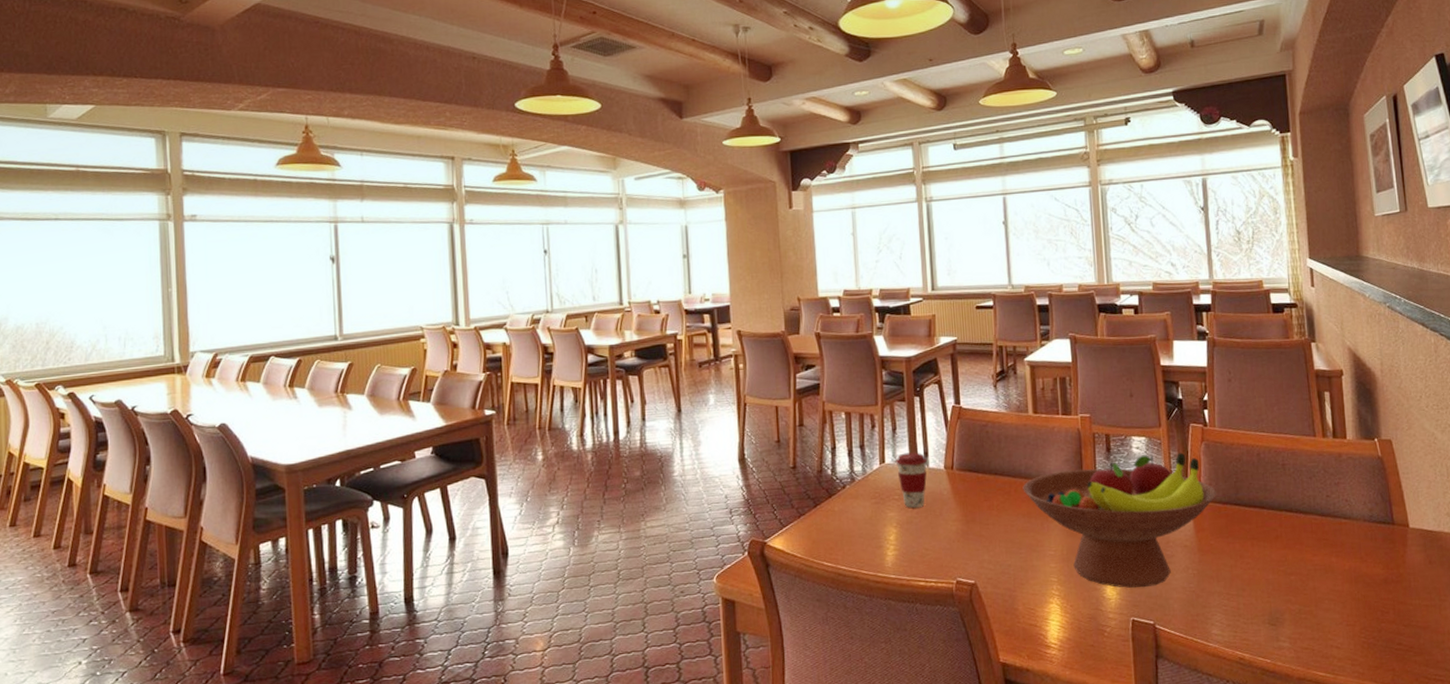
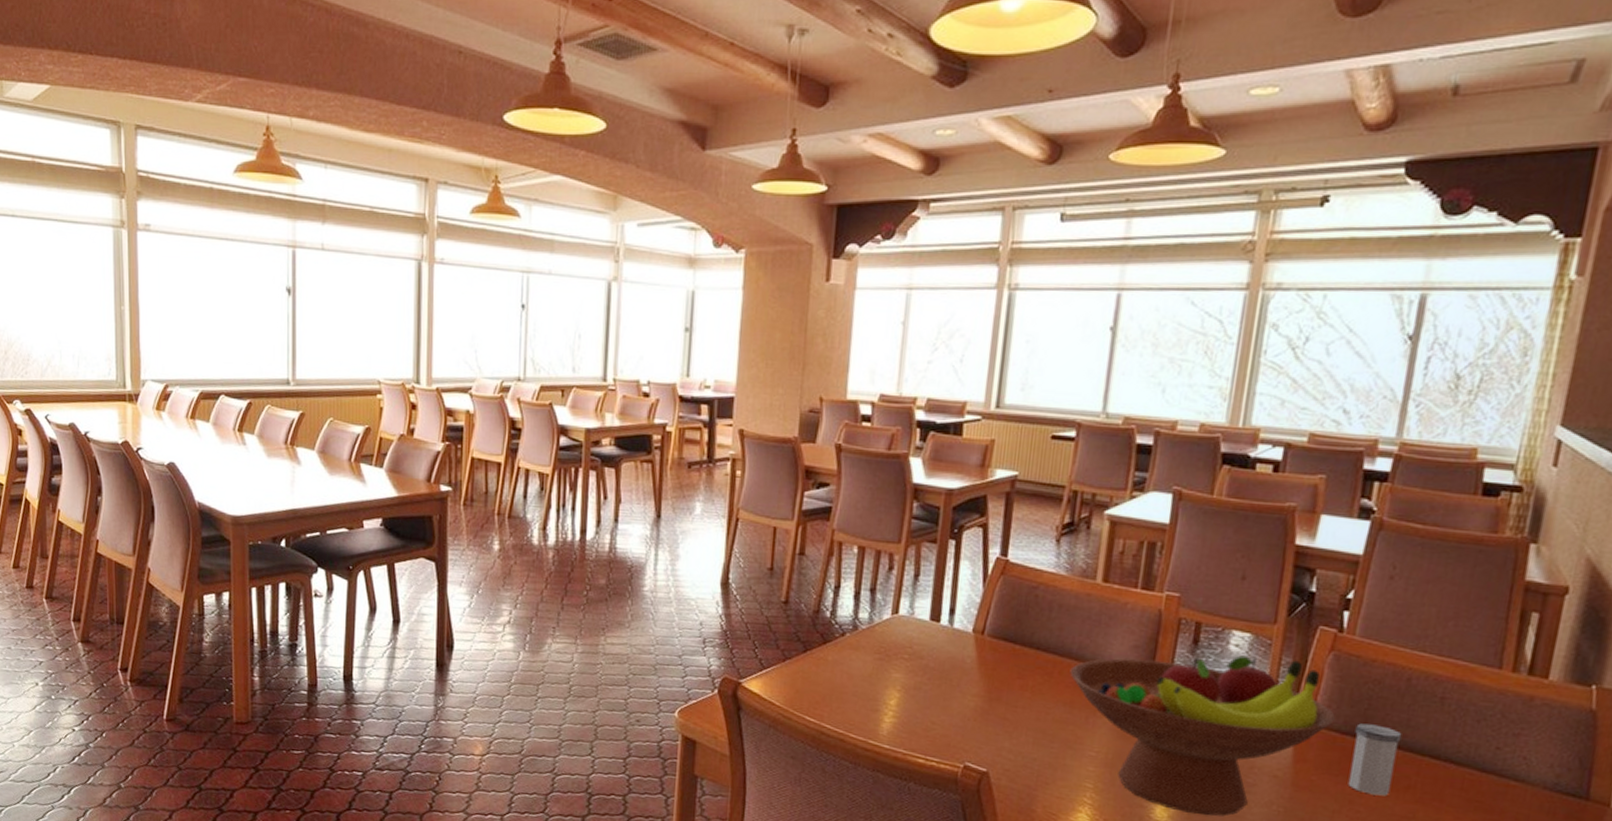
coffee cup: present [895,452,928,508] -> none [911,605,953,673]
salt shaker: none [1232,493,1266,548] -> present [1348,723,1402,796]

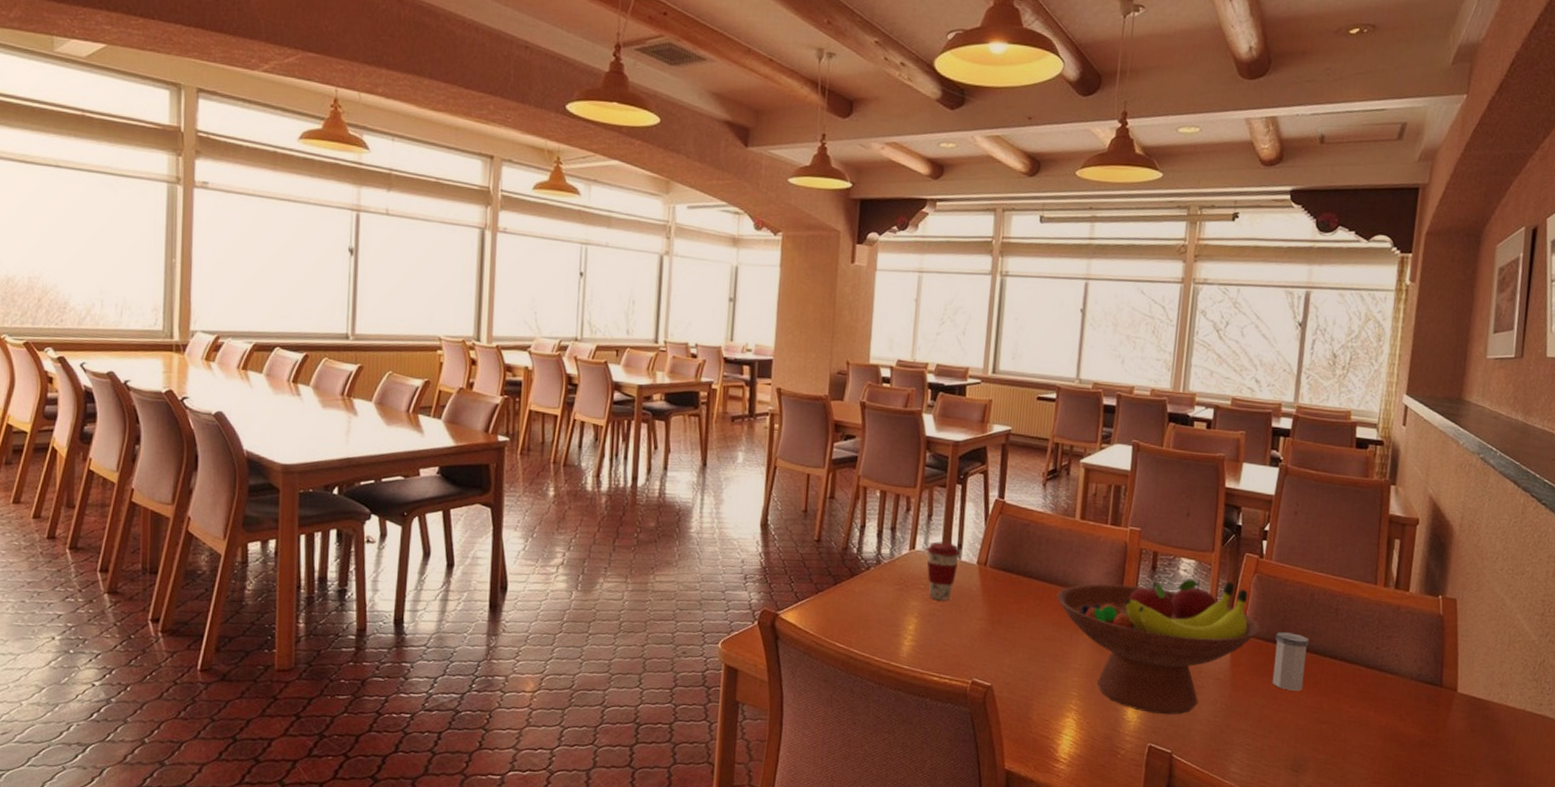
coffee cup: none [911,605,953,673] -> present [926,541,961,600]

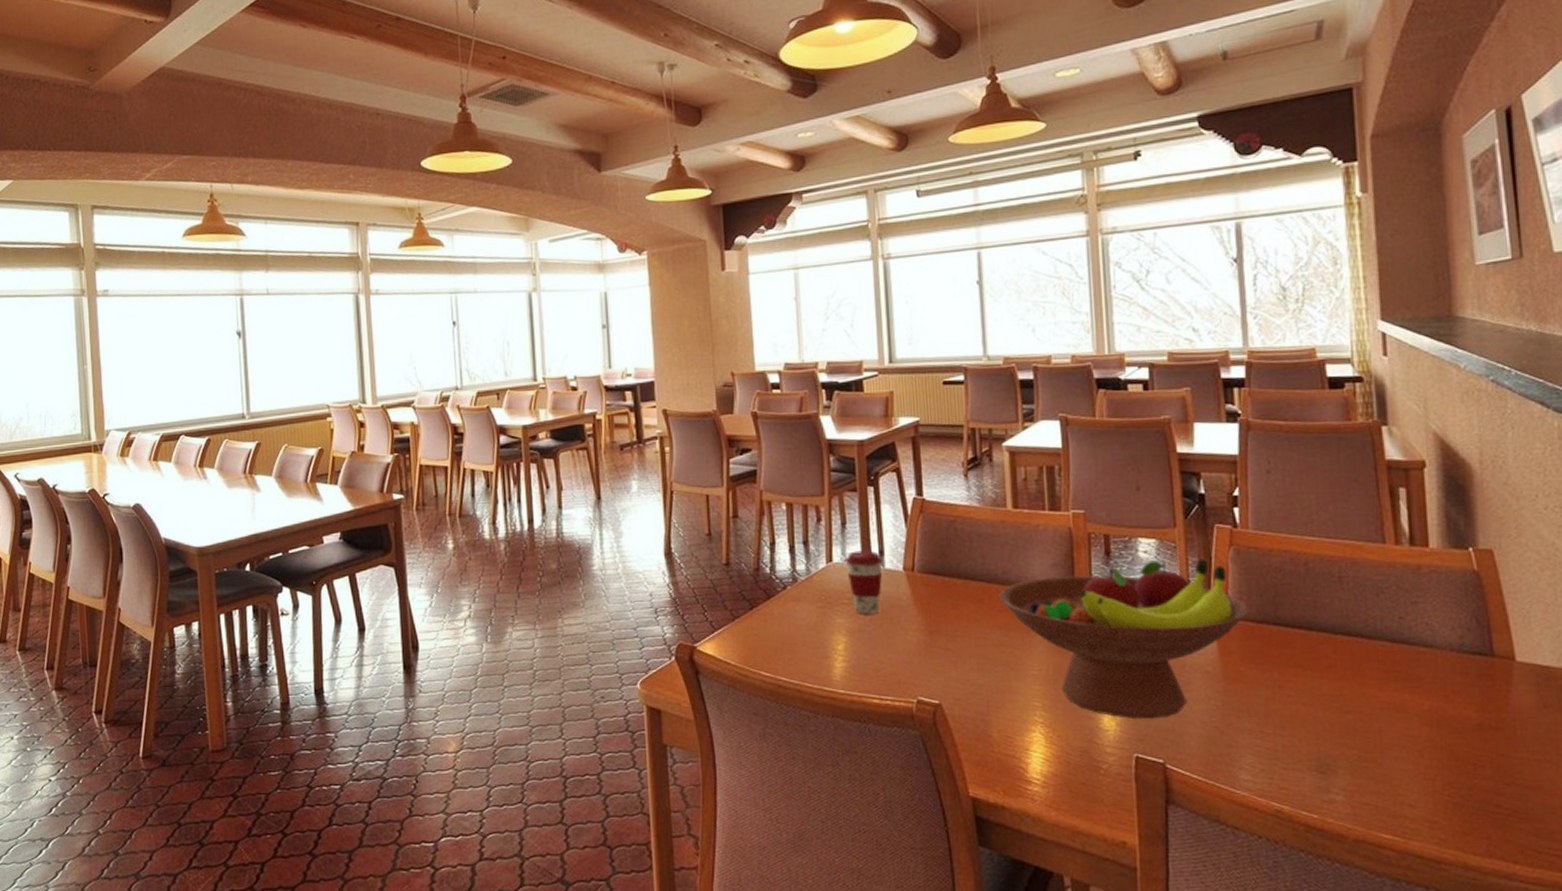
salt shaker: present [1272,632,1309,691] -> none [1269,610,1314,678]

